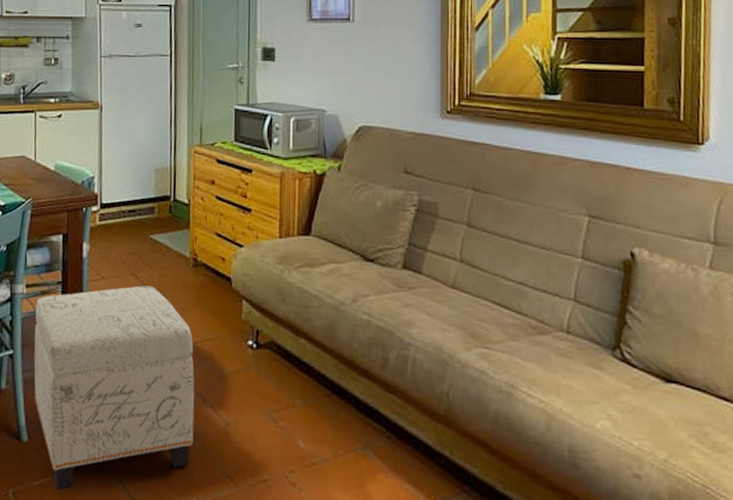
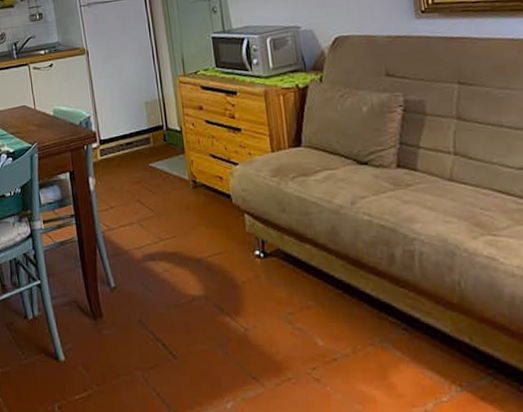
ottoman: present [34,285,195,490] -> none [54,210,217,402]

